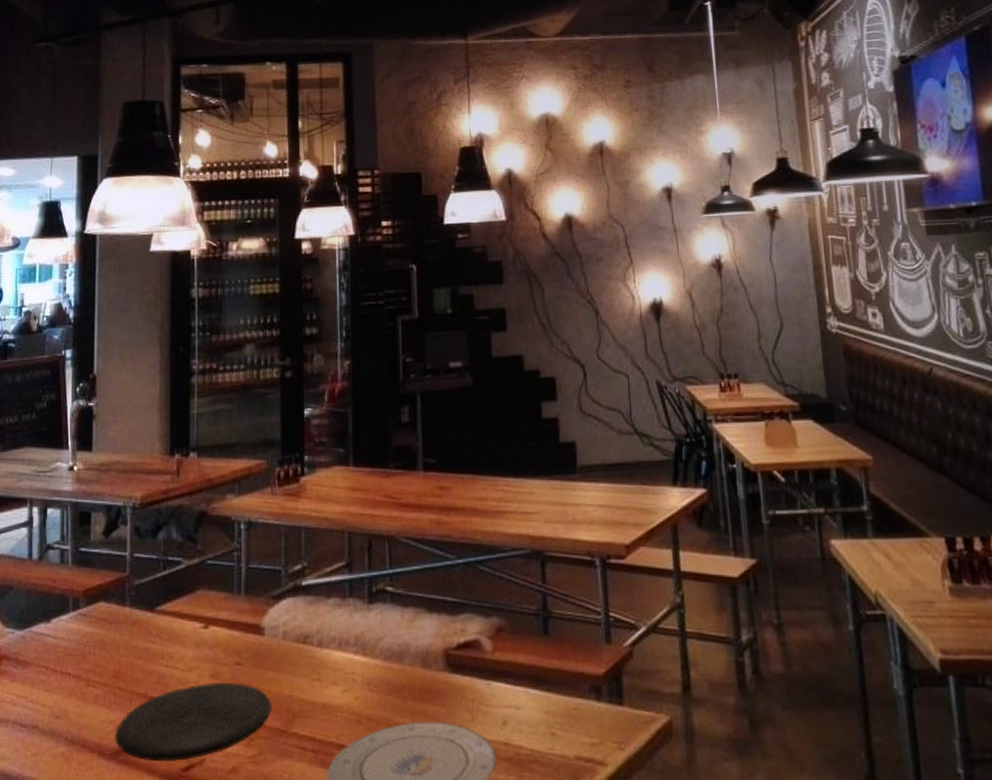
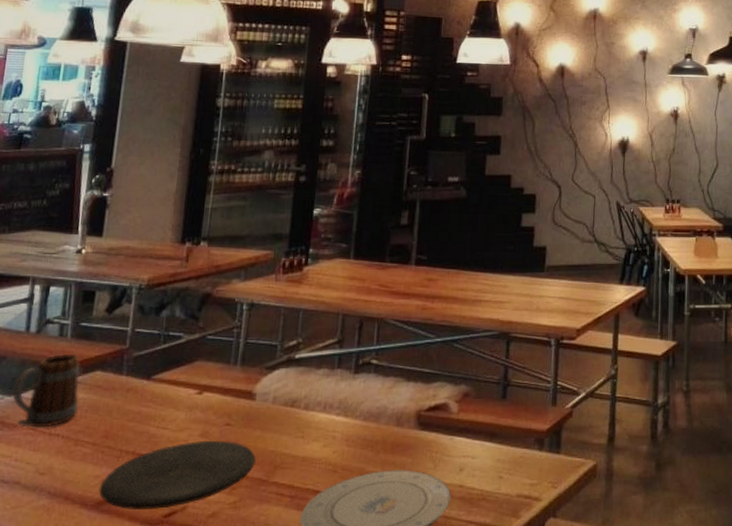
beer mug: none [22,582,86,665] -> present [12,353,80,428]

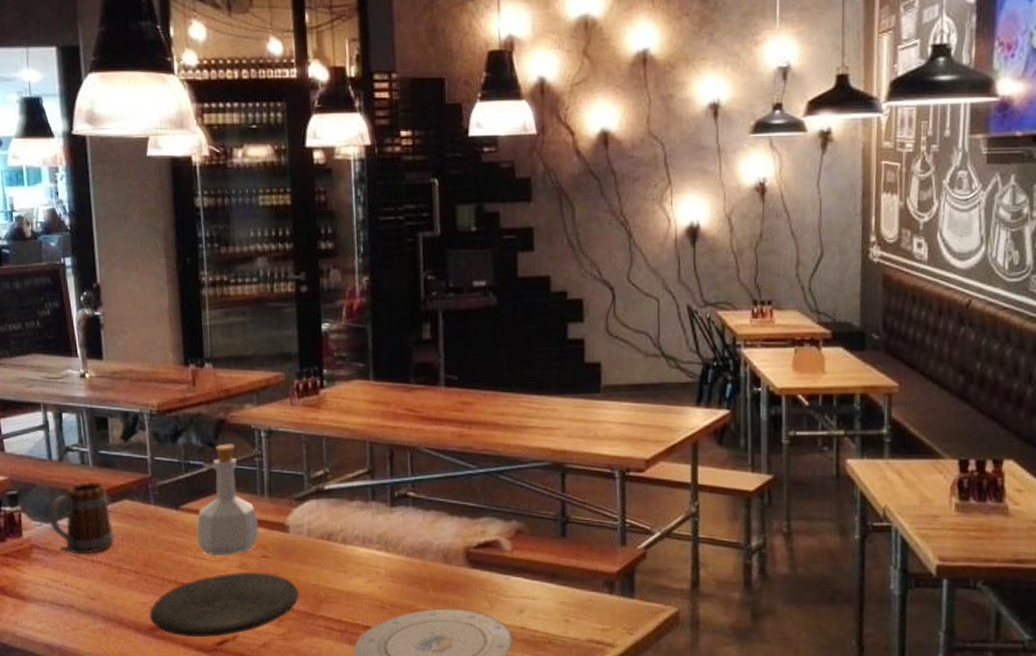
bottle: none [163,316,227,426] -> present [195,444,259,557]

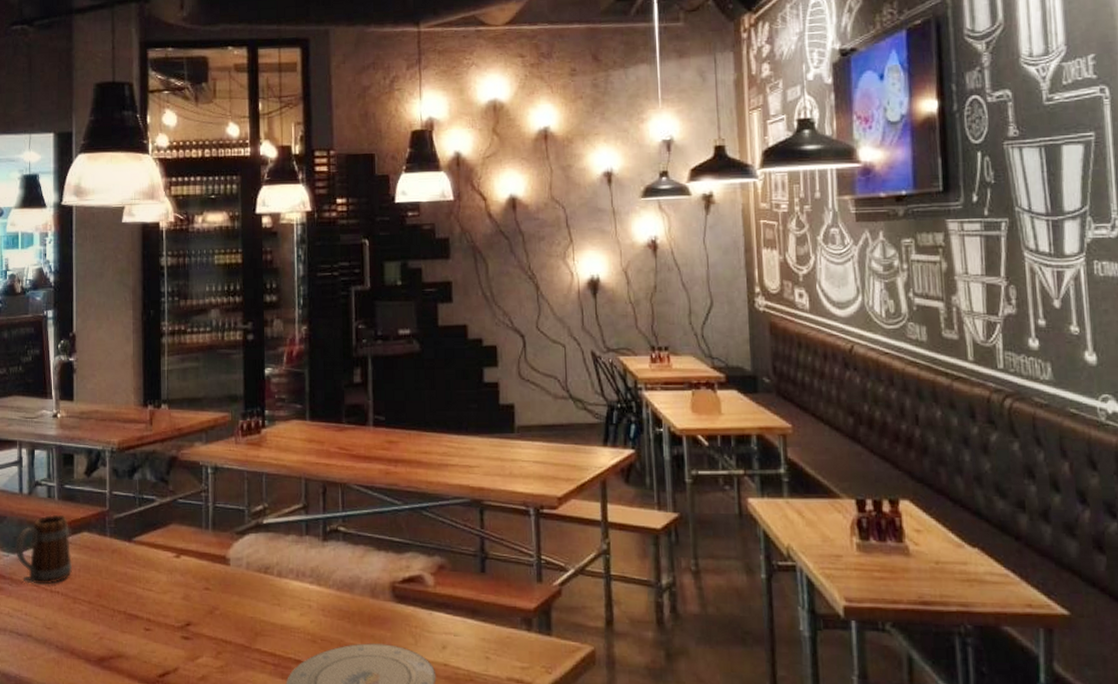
plate: present [149,571,299,637] -> none [99,603,237,669]
bottle: present [195,444,259,557] -> none [145,479,203,588]

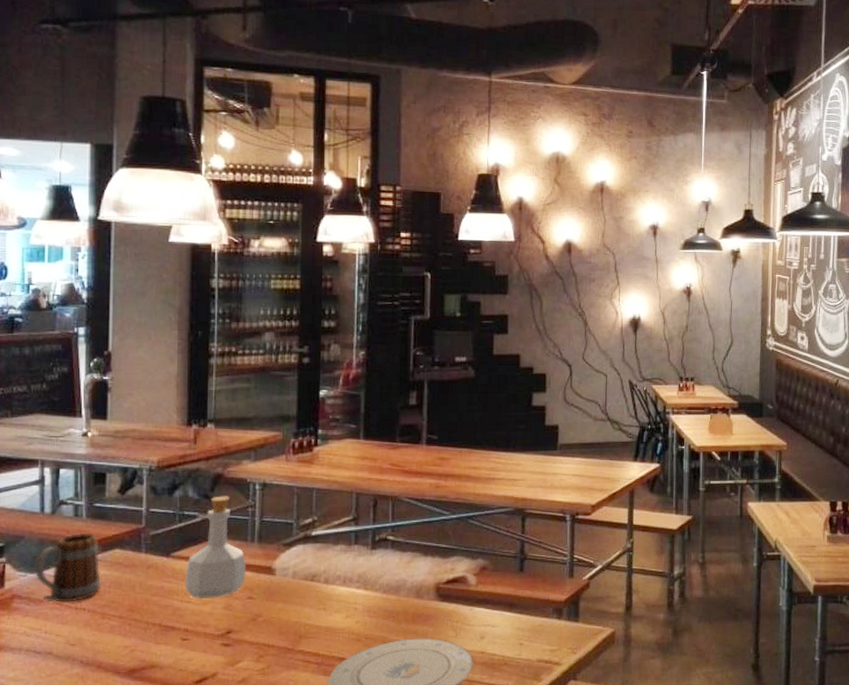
bottle: none [145,479,203,588] -> present [184,496,247,600]

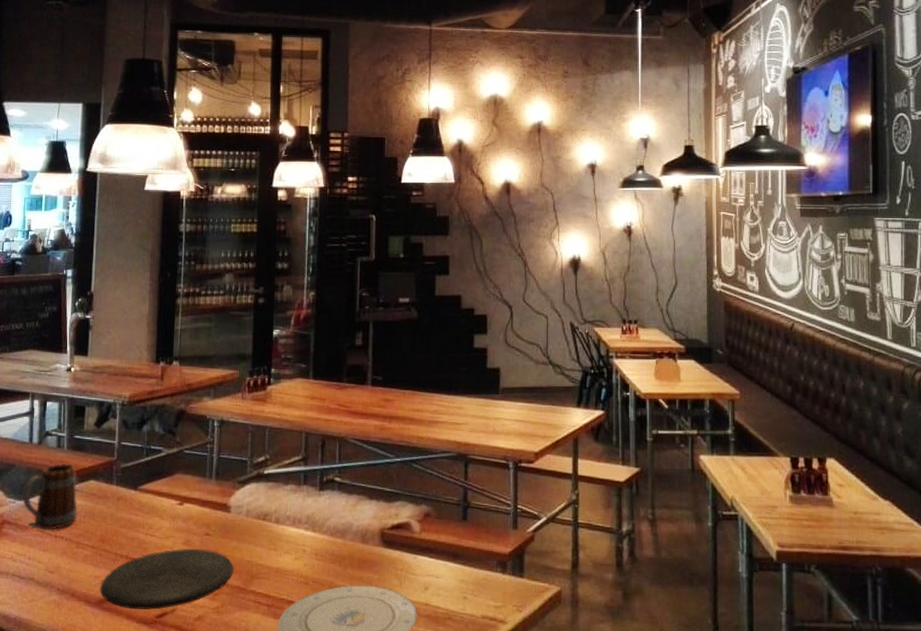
plate: none [130,612,280,676] -> present [100,548,234,610]
bottle: present [184,496,247,600] -> none [149,431,205,534]

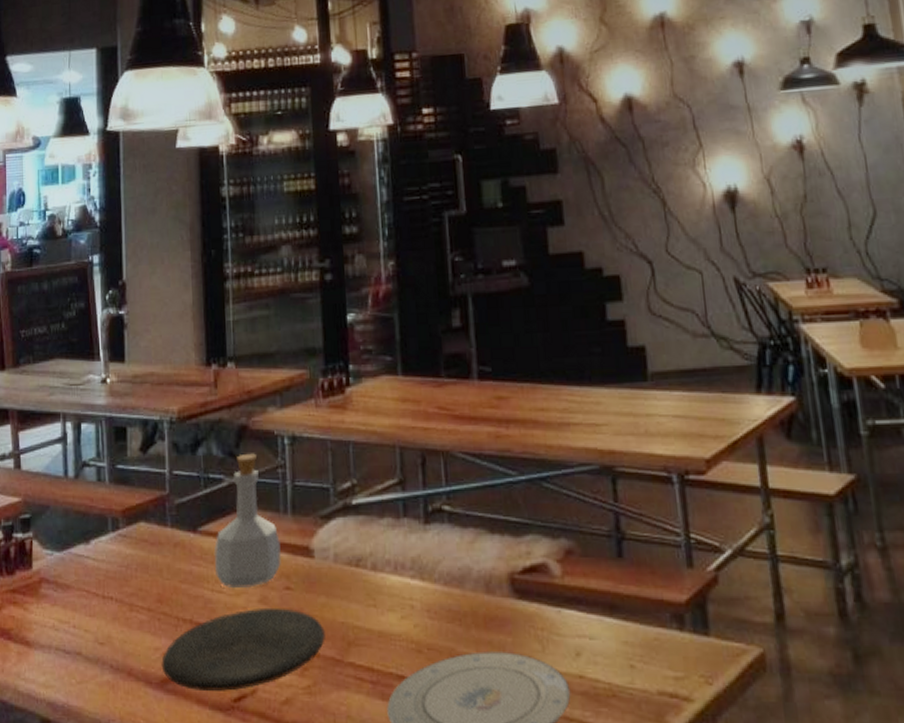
beer mug: present [22,463,77,530] -> none [61,501,127,589]
bottle: none [149,431,205,534] -> present [213,453,282,589]

